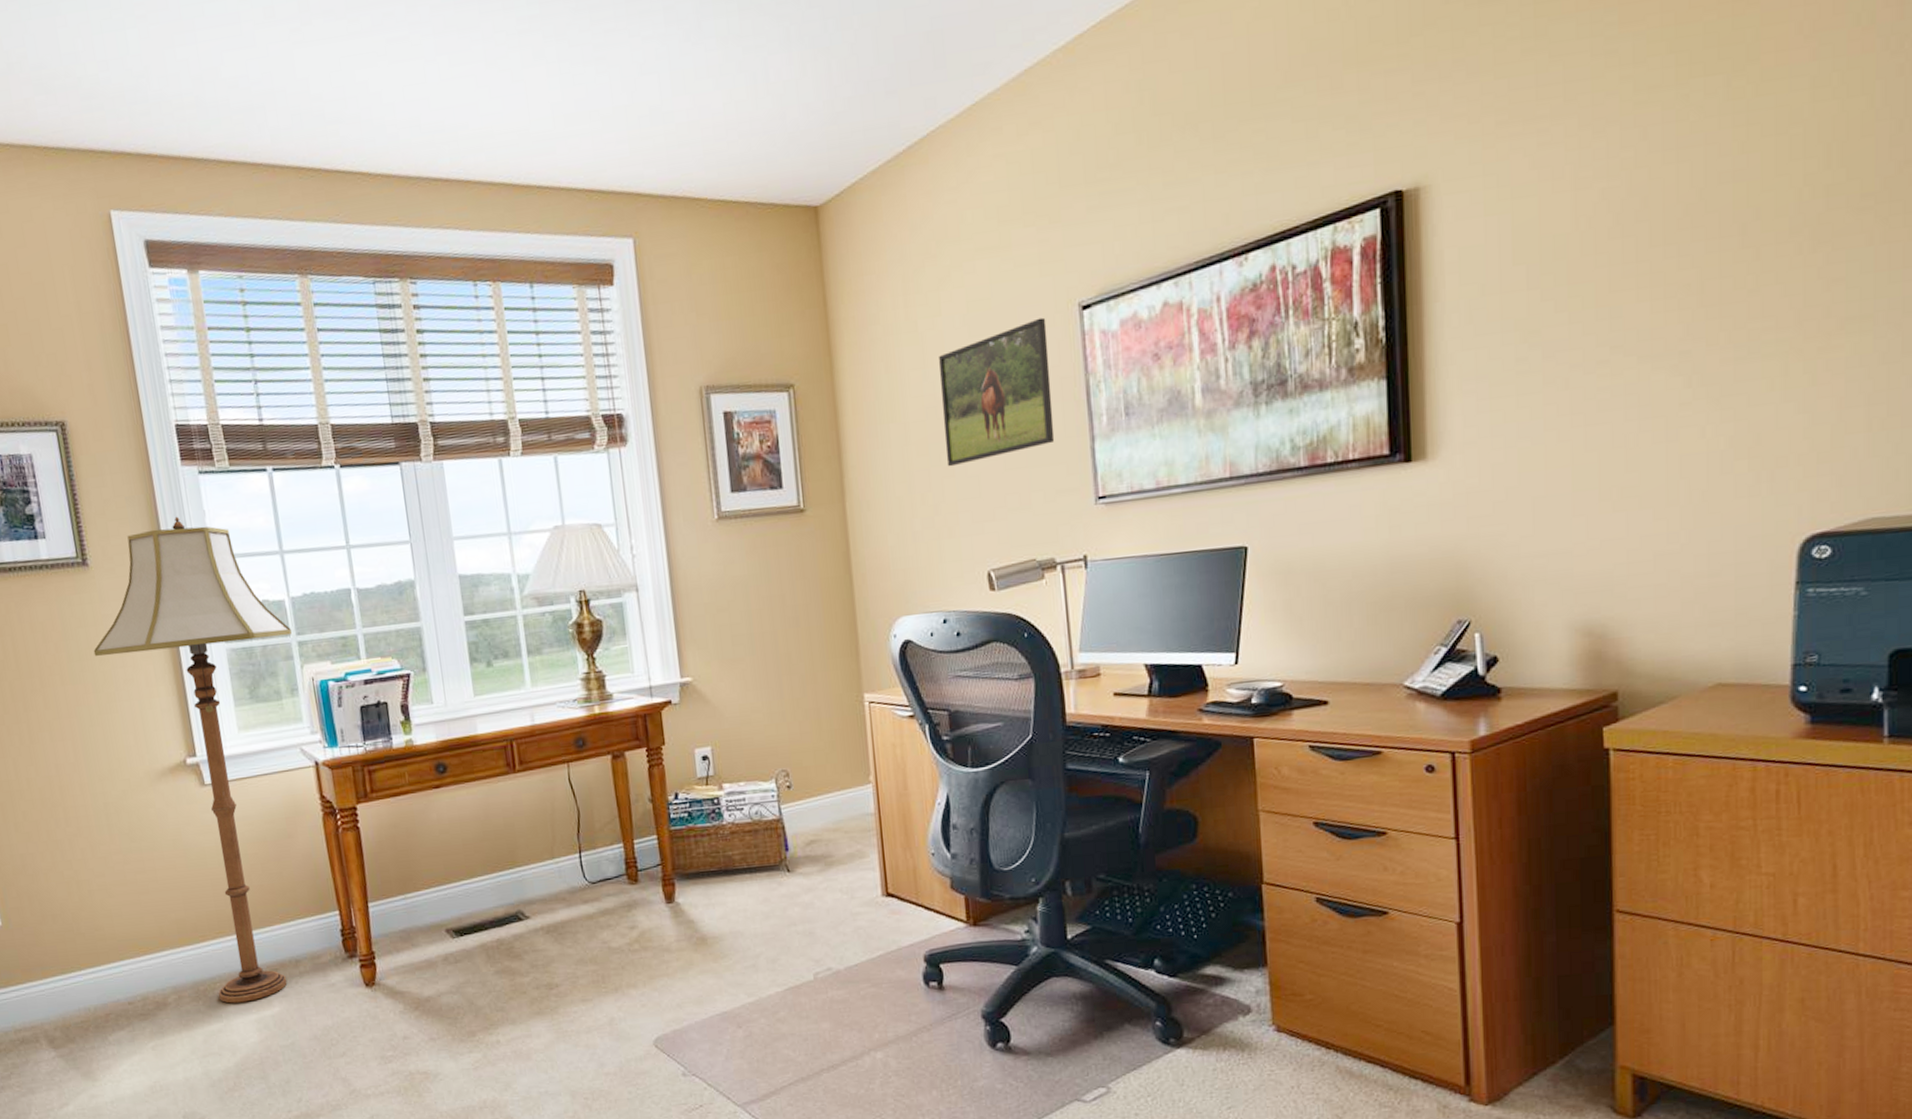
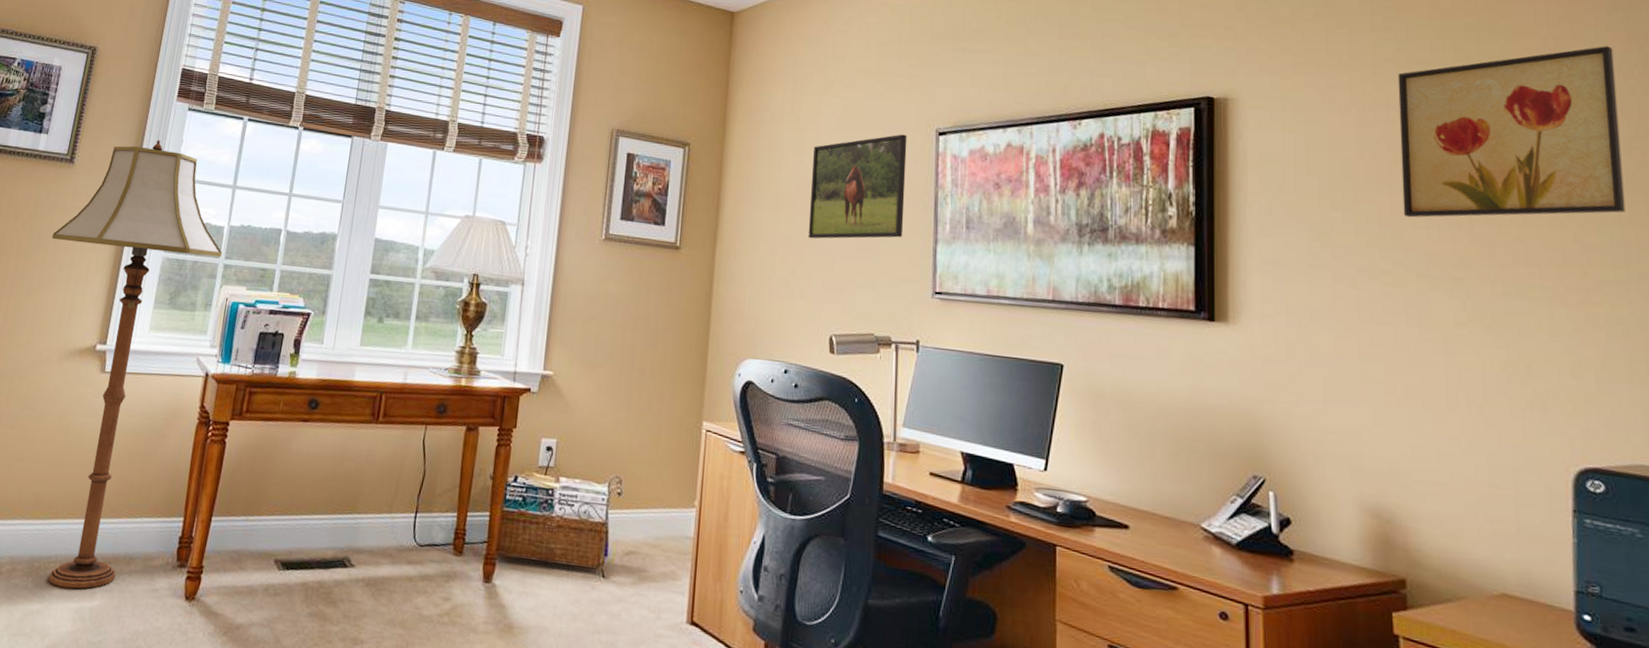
wall art: none [1621,17,1882,291] -> present [1397,46,1626,218]

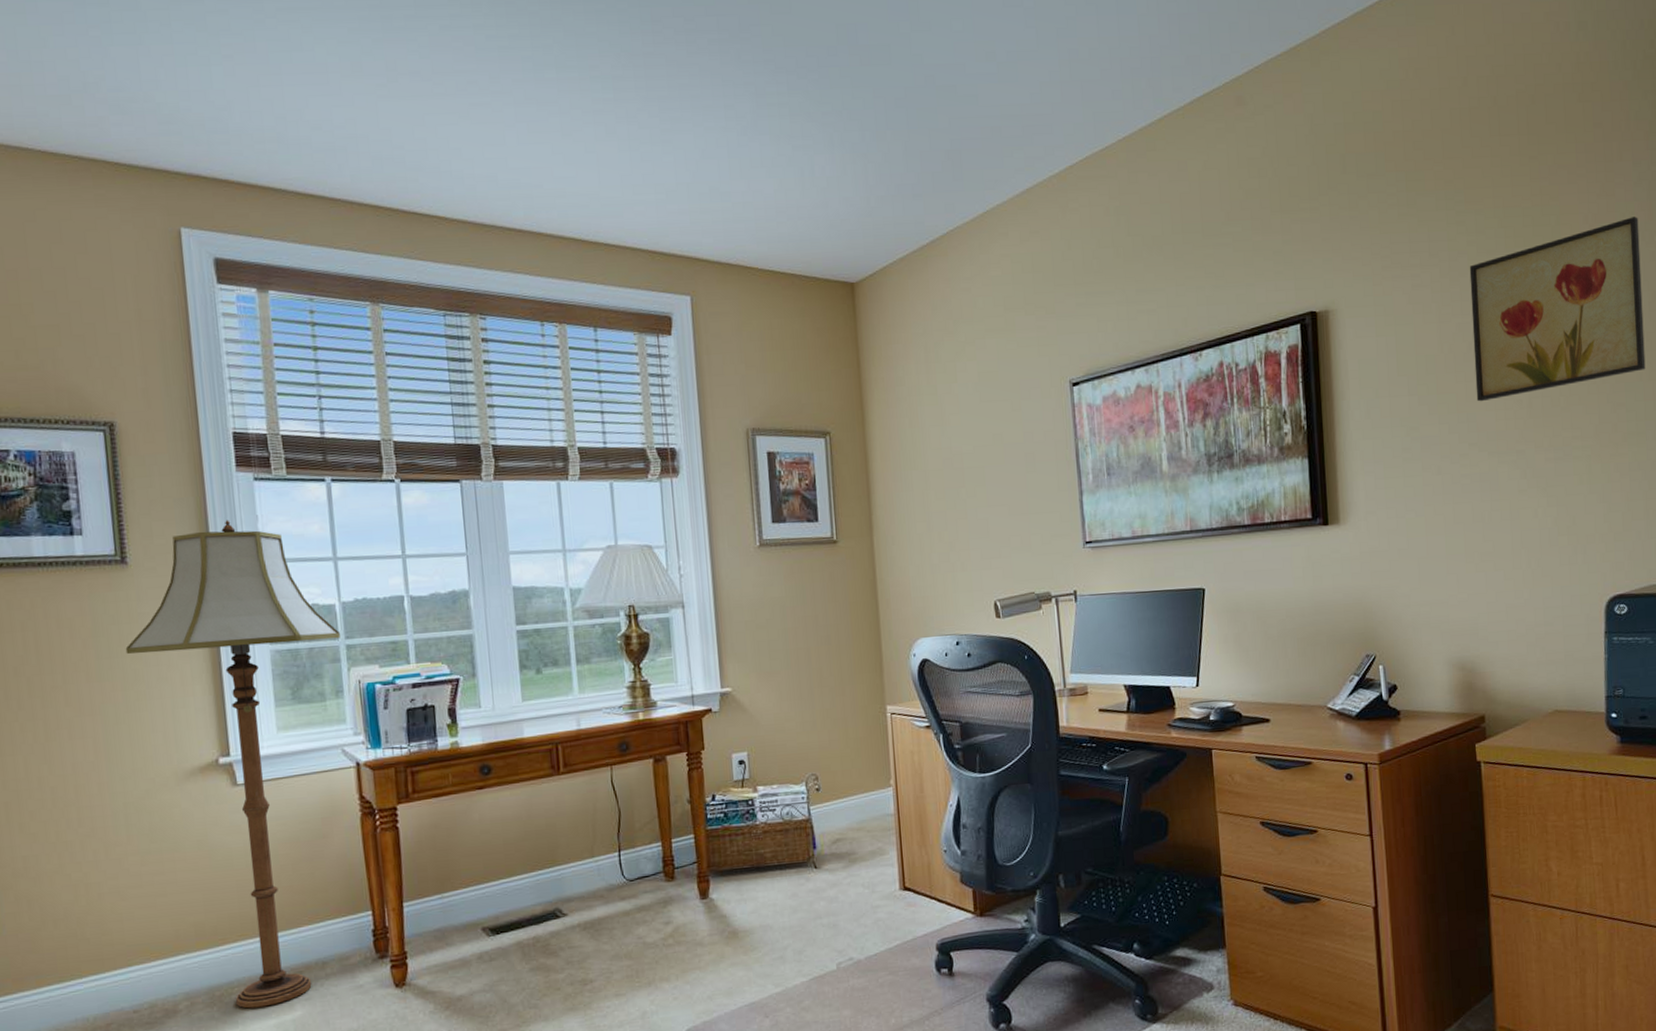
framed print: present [807,134,908,239] -> none [954,390,1050,511]

